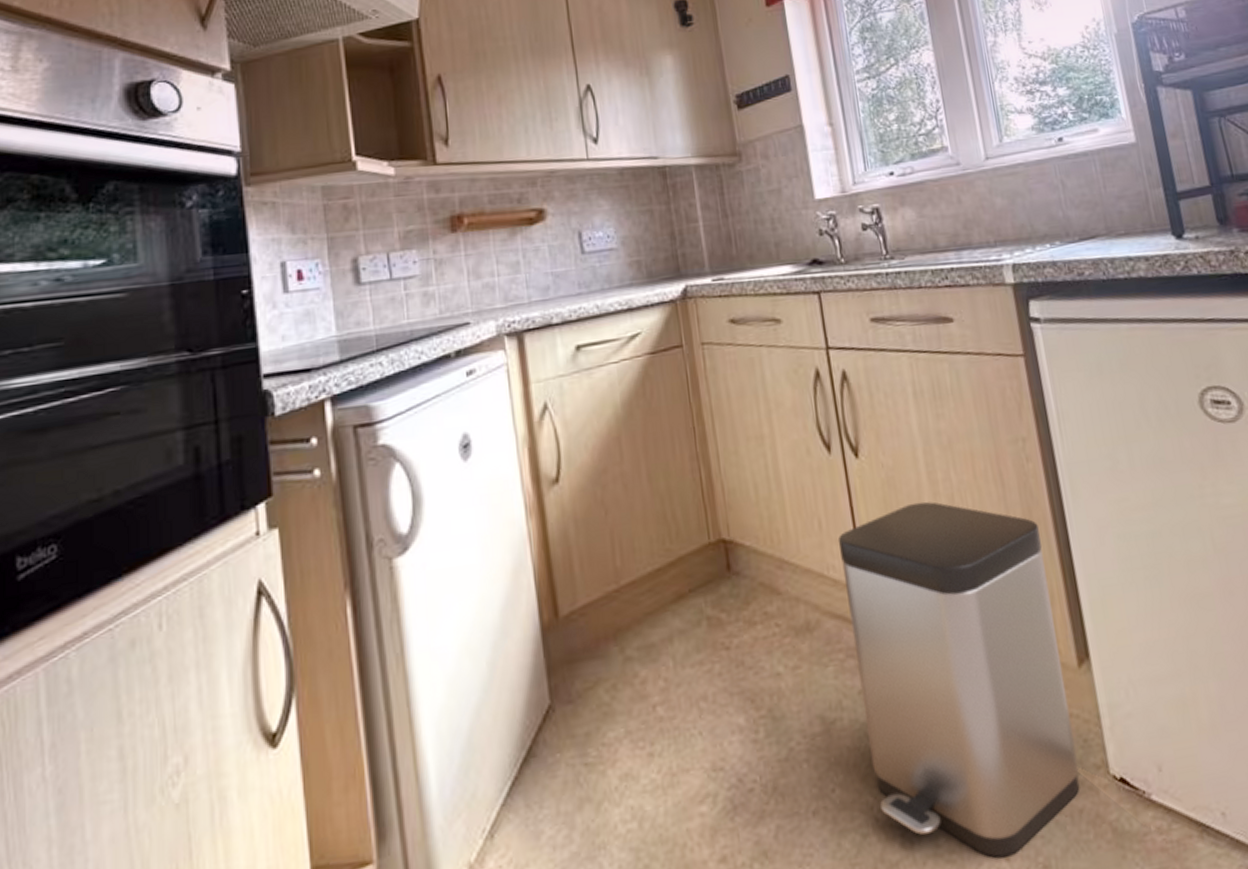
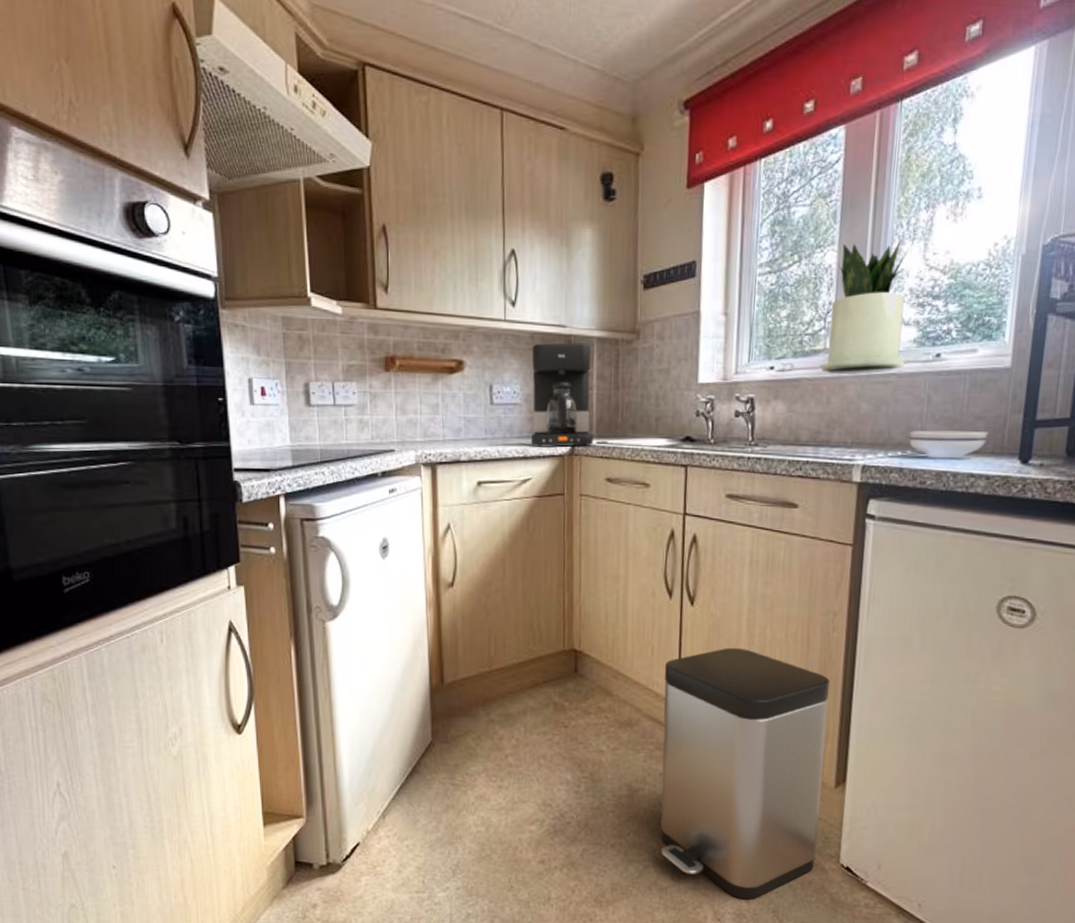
coffee maker: none [622,172,708,295] -> present [530,342,593,447]
planter: none [935,31,1031,172] -> present [820,238,909,375]
bowl: none [1051,211,1135,246] -> present [908,429,989,459]

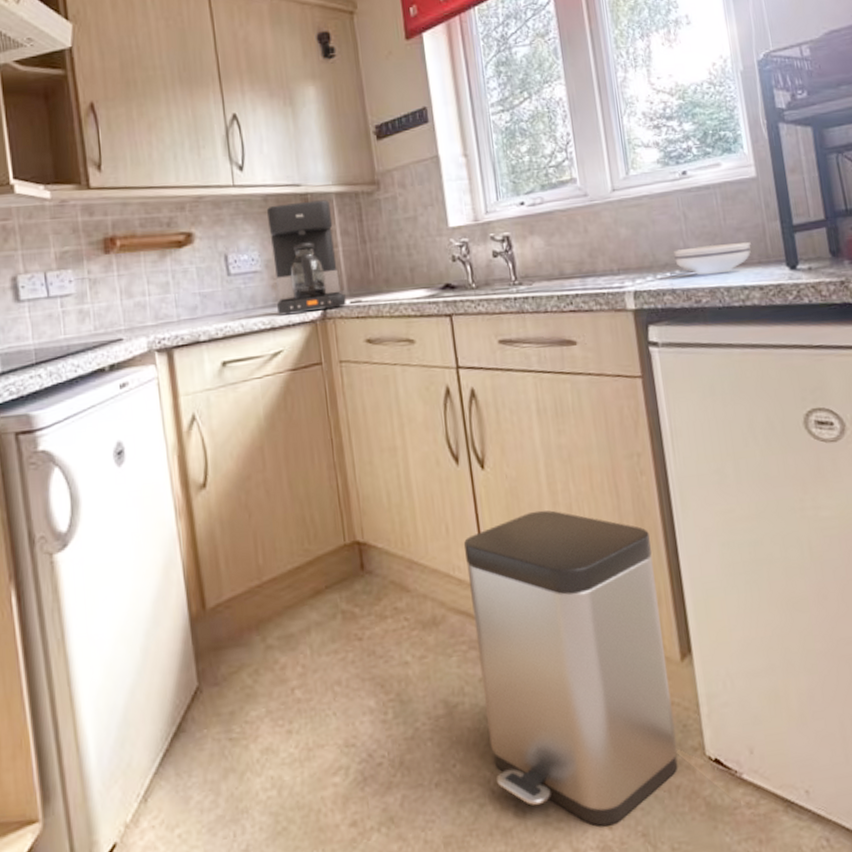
planter: present [820,238,909,375] -> none [567,67,656,203]

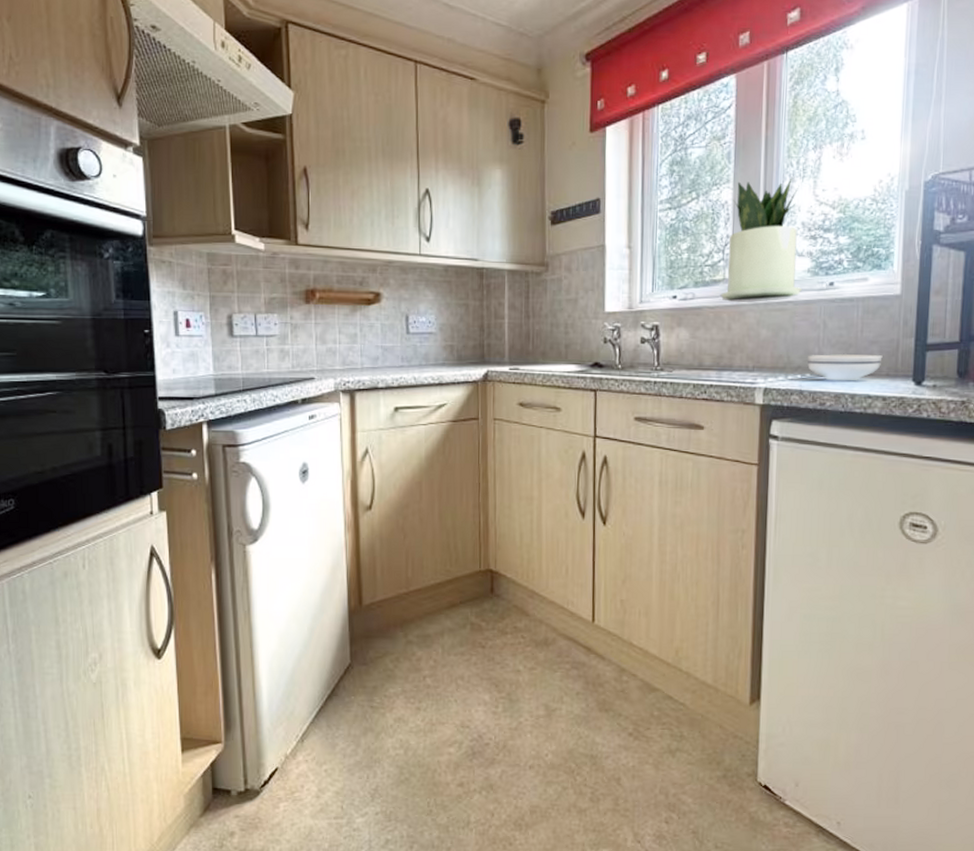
coffee maker: present [266,200,346,315] -> none [445,275,506,374]
pedal bin: present [463,510,678,827] -> none [578,566,741,821]
planter: none [567,67,656,203] -> present [720,176,803,303]

